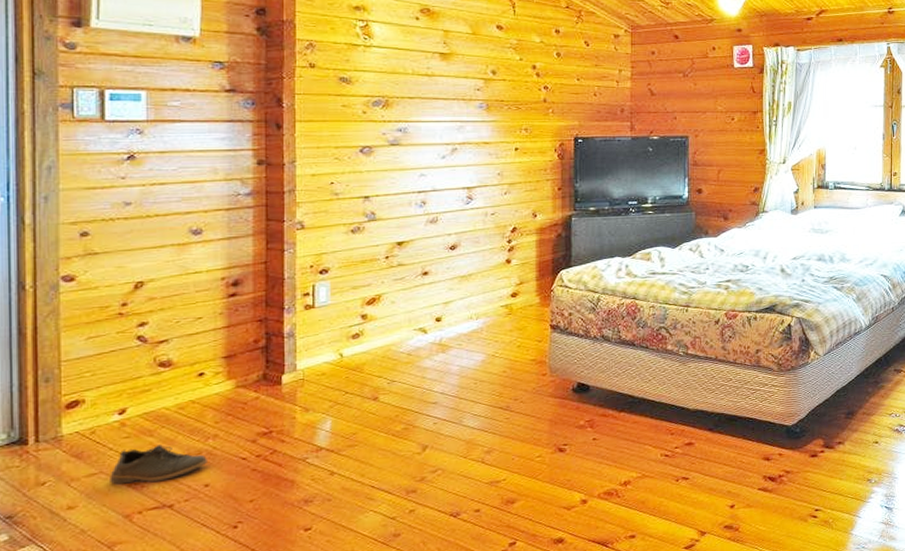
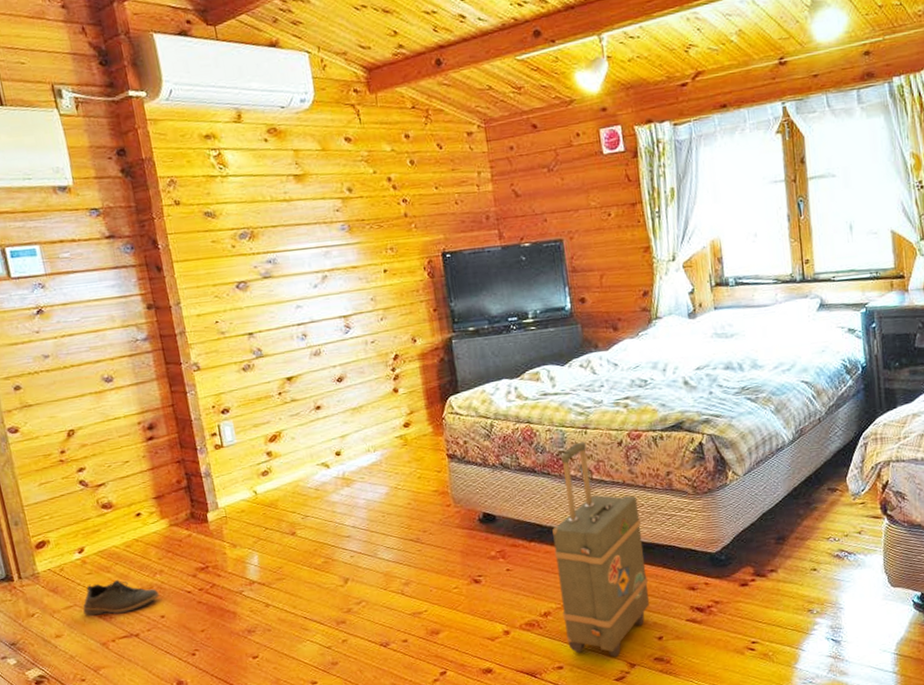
suitcase: none [642,319,727,525] -> present [552,441,650,657]

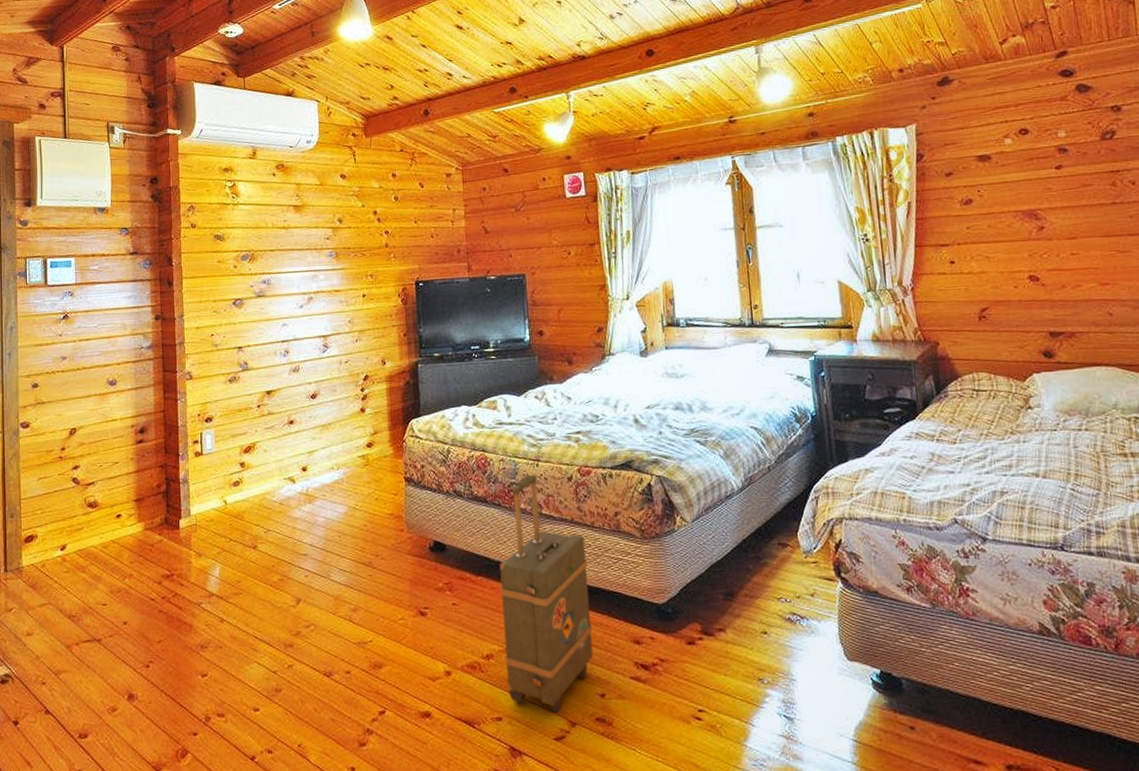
shoe: present [82,580,159,615] -> none [55,581,125,616]

